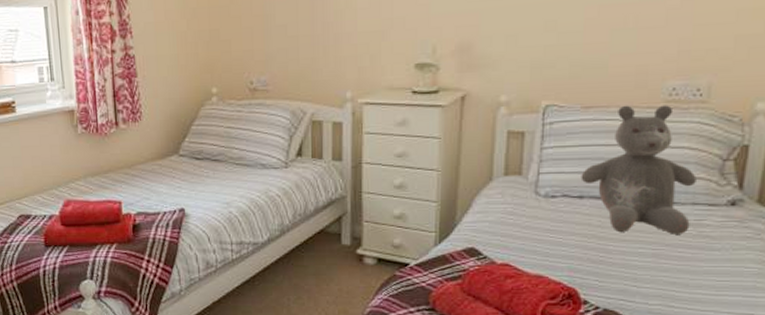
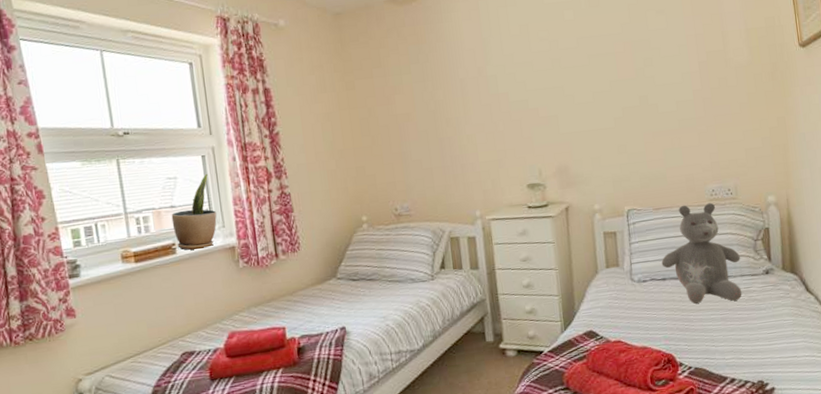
potted plant: none [11,27,57,110] -> present [171,173,217,250]

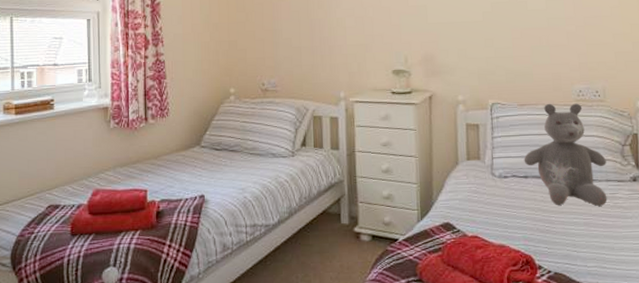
potted plant: present [171,173,217,250] -> none [53,36,94,107]

